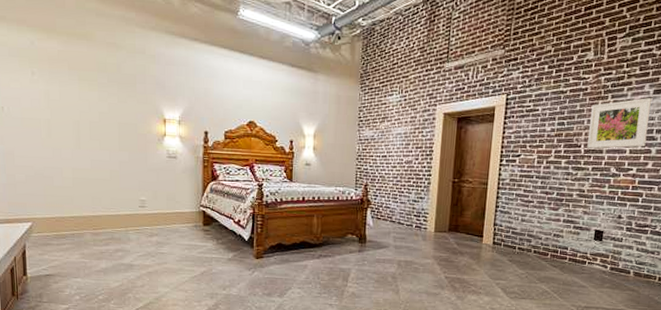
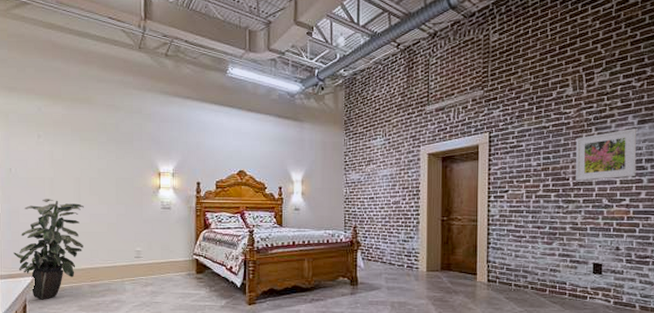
indoor plant: none [10,141,85,247] -> present [14,199,84,300]

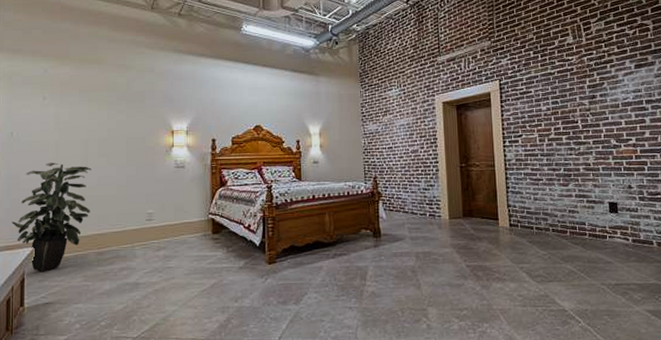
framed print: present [575,129,637,181] -> none [580,72,639,123]

